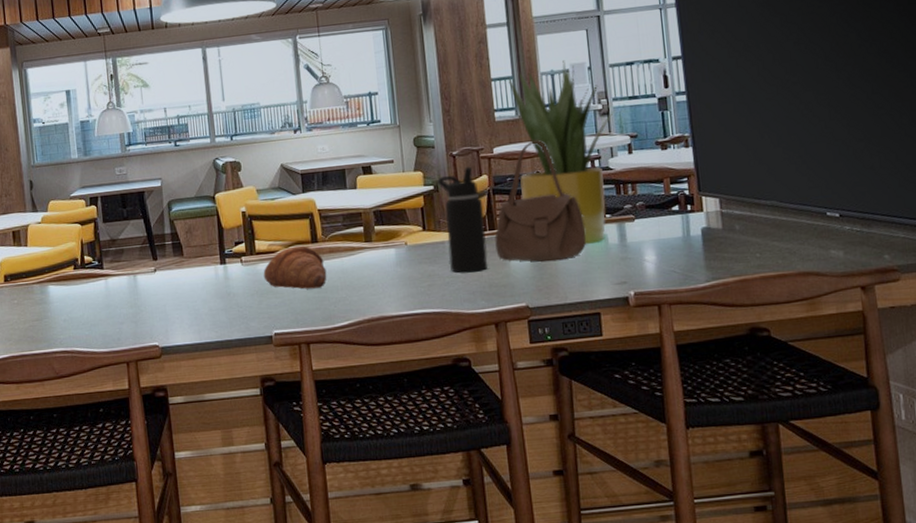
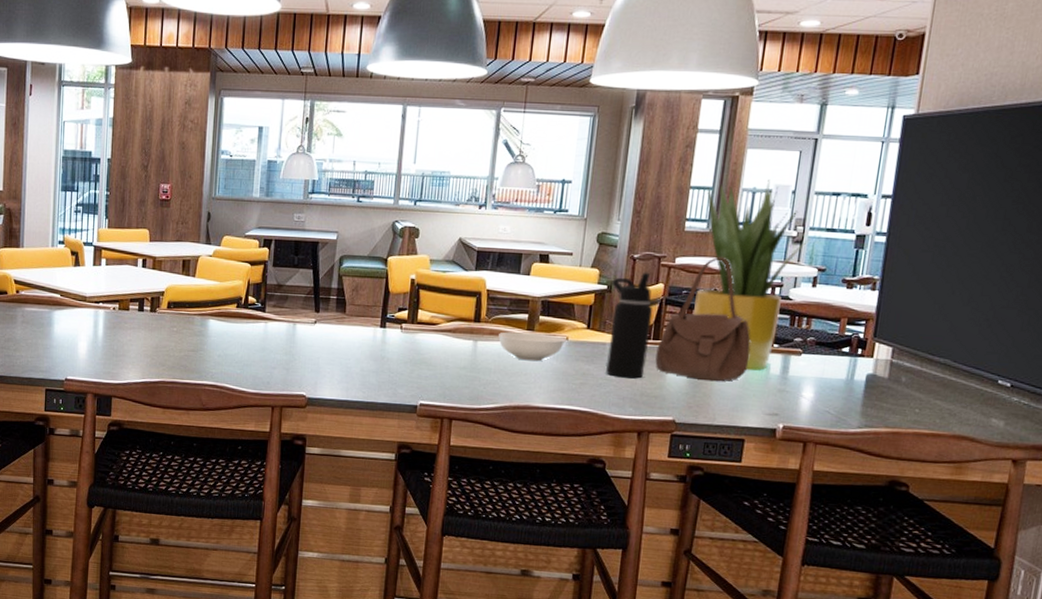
croissant: present [263,245,327,289] -> none [420,322,483,367]
bowl: none [338,243,405,273] -> present [498,332,566,362]

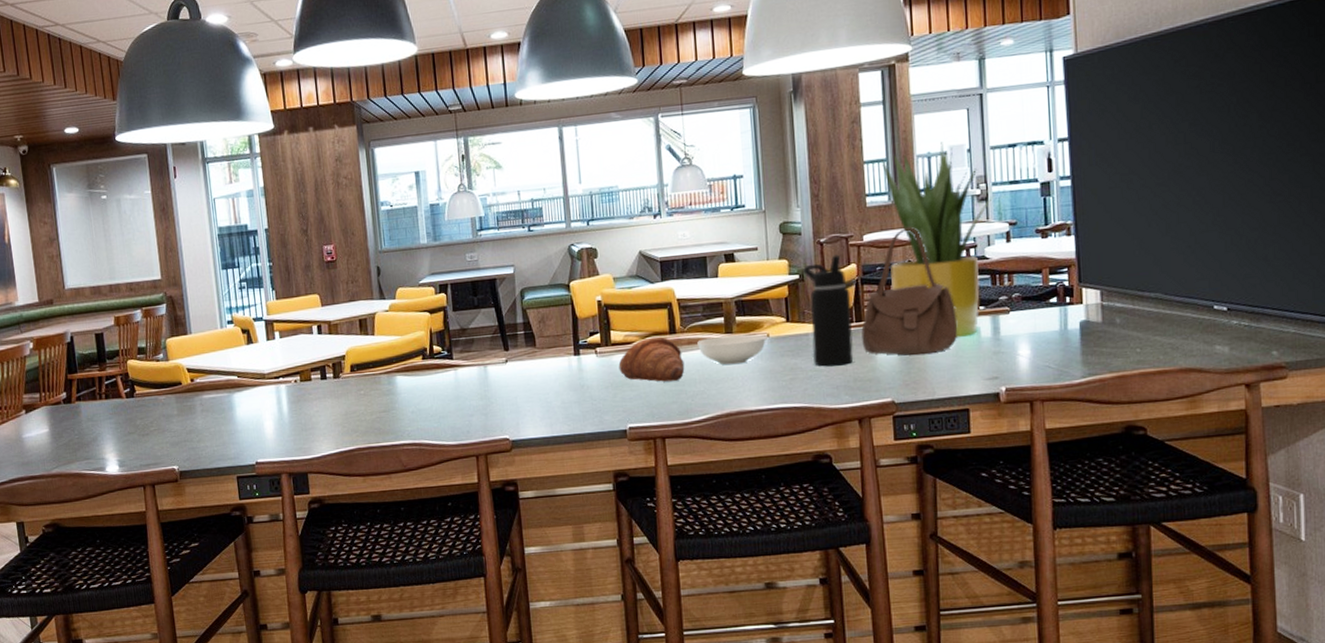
croissant: none [420,322,483,367] -> present [618,336,685,382]

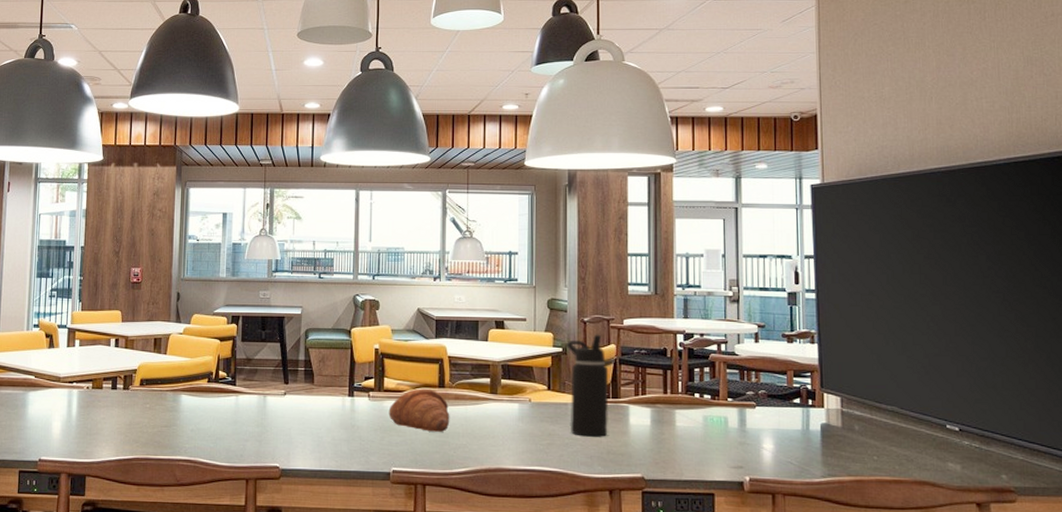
bowl: present [697,334,767,365] -> none [464,396,529,424]
handbag: present [861,226,958,356] -> none [617,317,707,437]
planter: present [880,141,995,338] -> none [643,245,746,425]

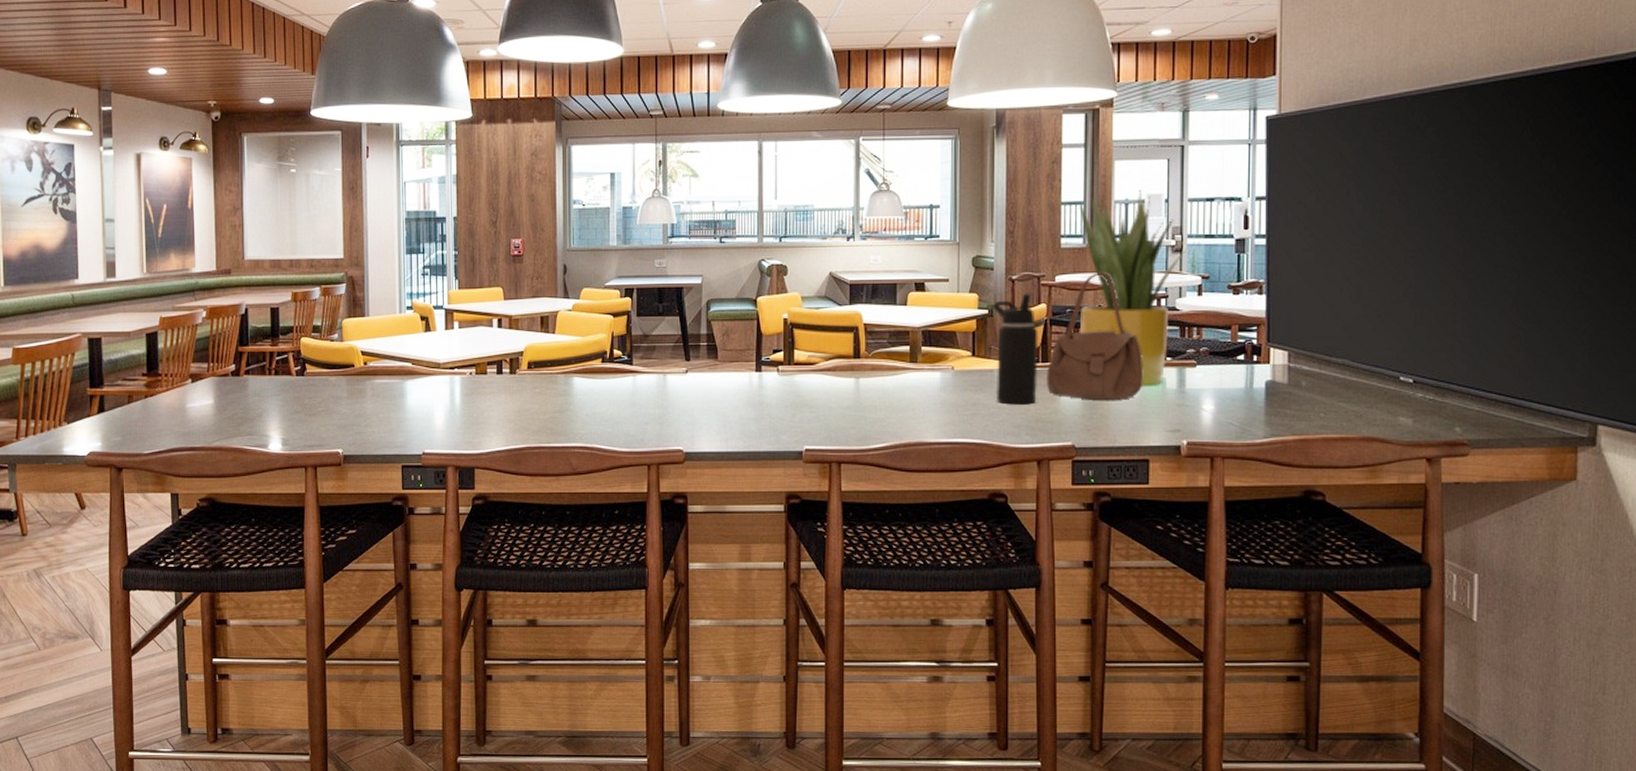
croissant: present [388,388,450,432] -> none [799,360,866,406]
handbag: none [617,317,707,437] -> present [1047,271,1144,401]
planter: none [643,245,746,425] -> present [1078,189,1190,387]

